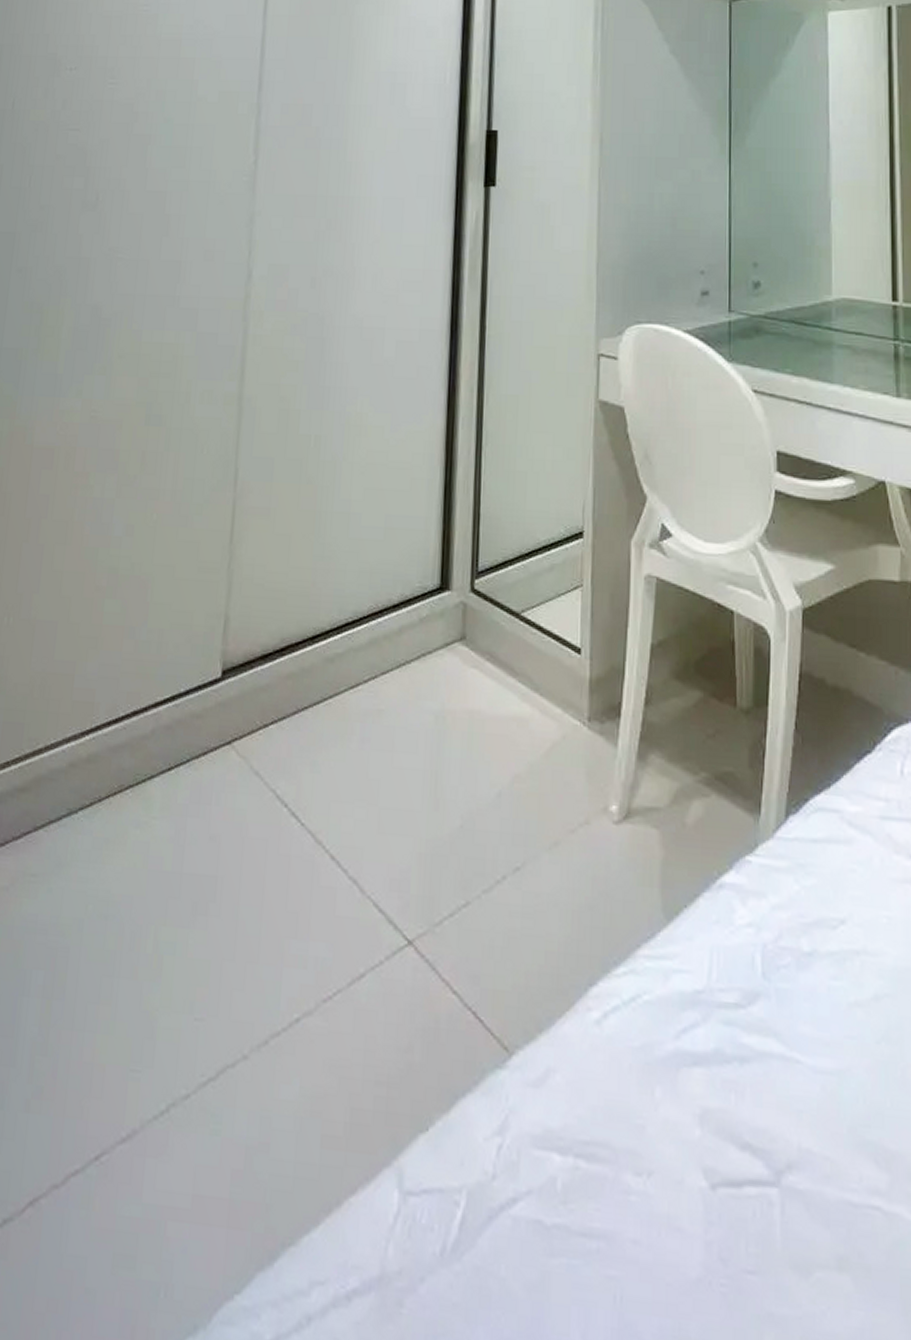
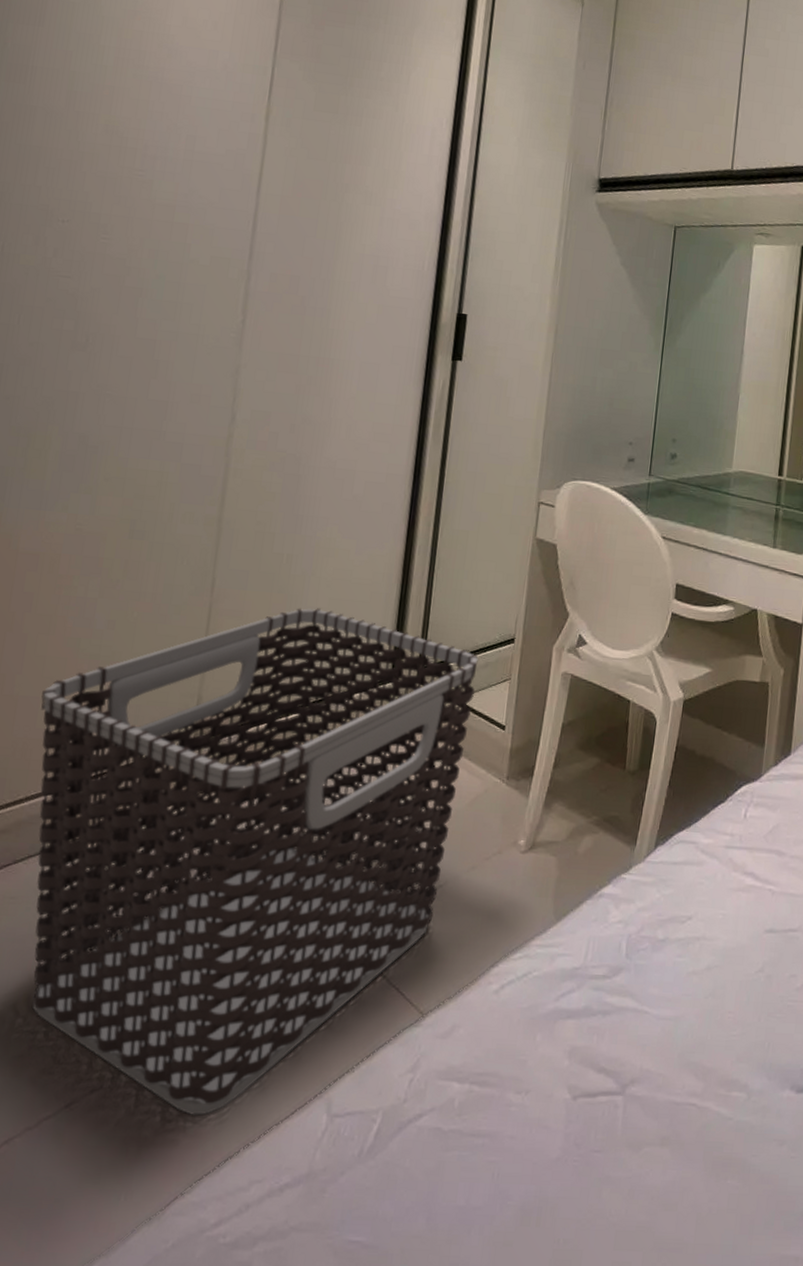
clothes hamper: none [56,501,542,1182] -> present [32,608,479,1115]

